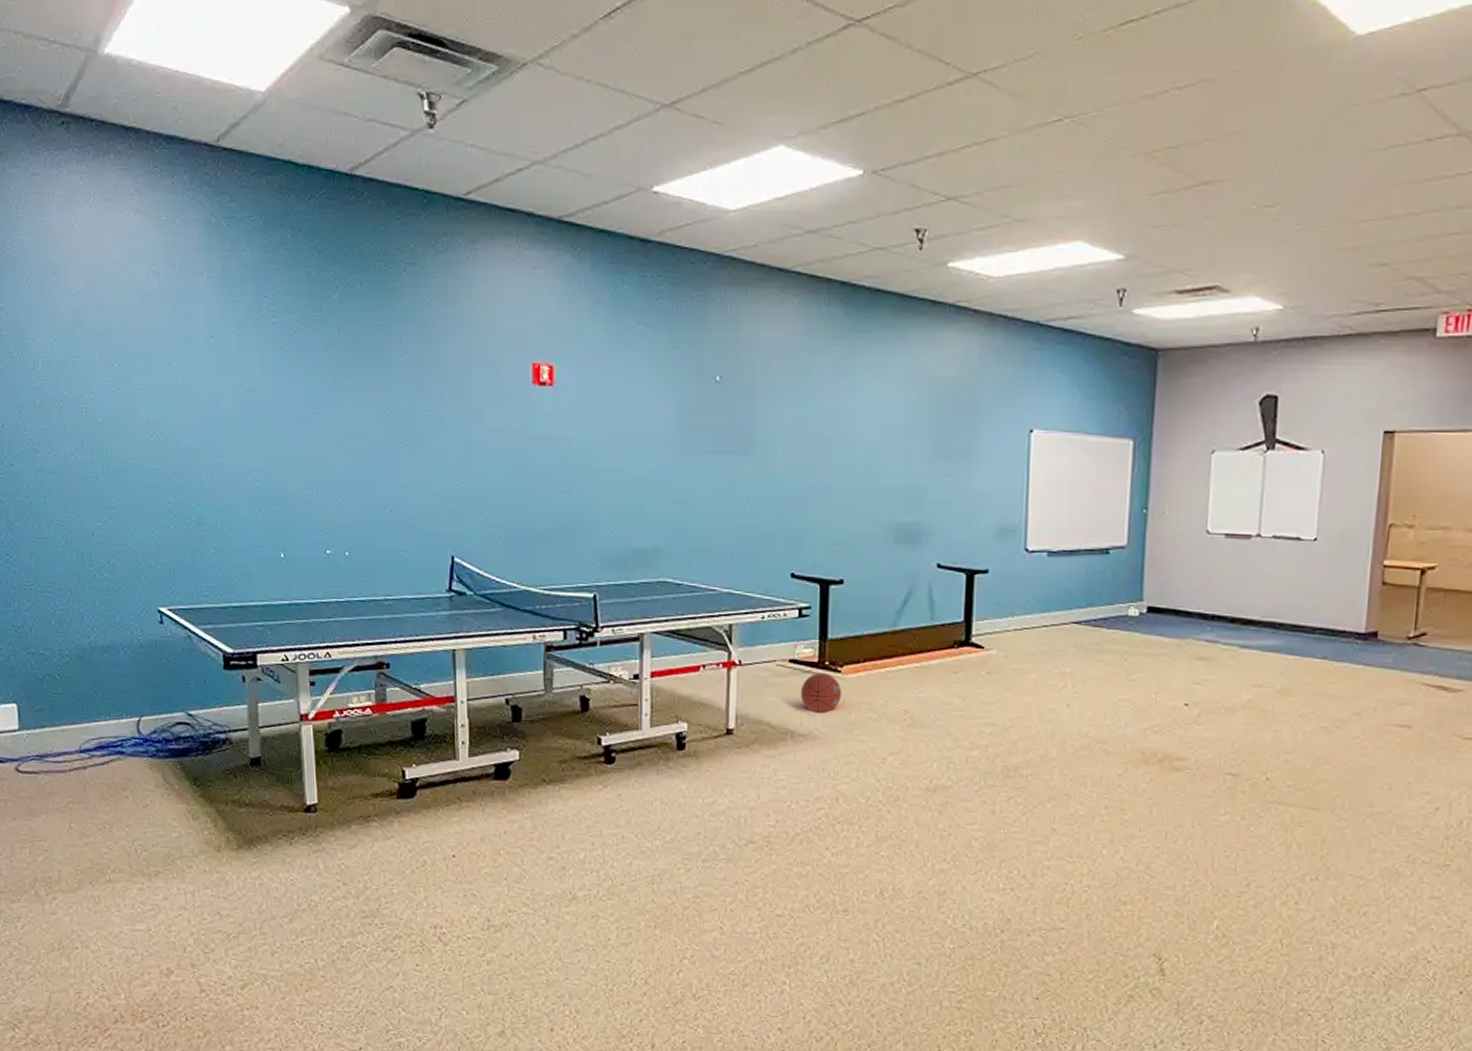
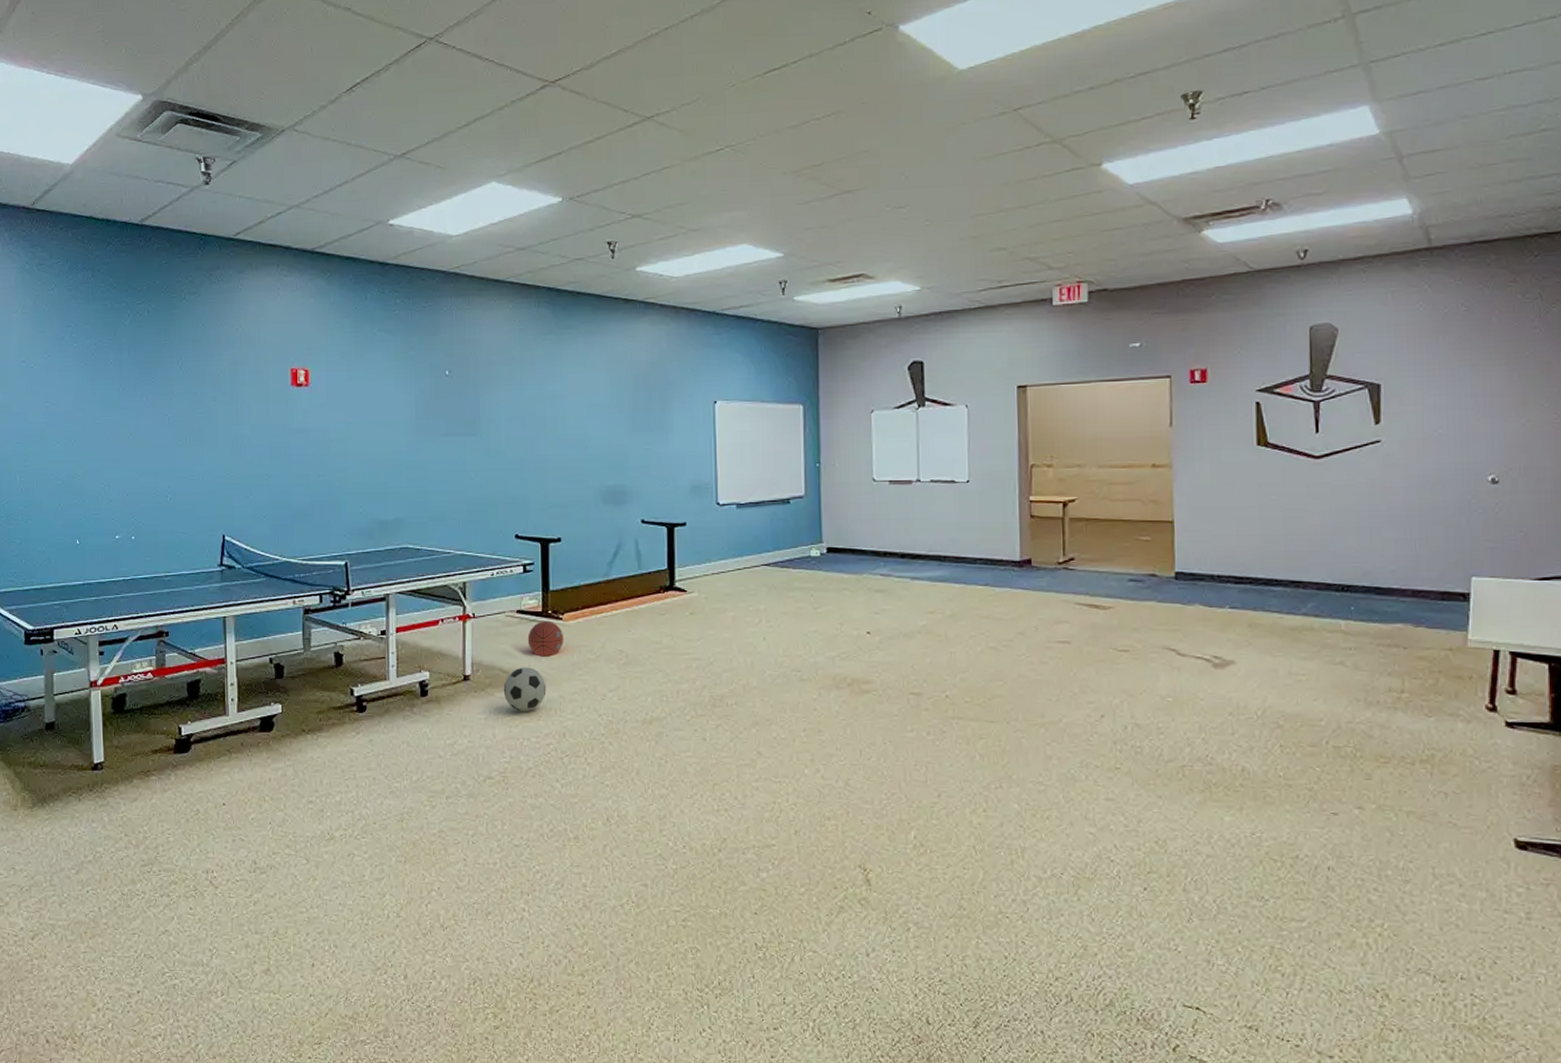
soccer ball: none [770,723,819,772] -> present [503,667,546,711]

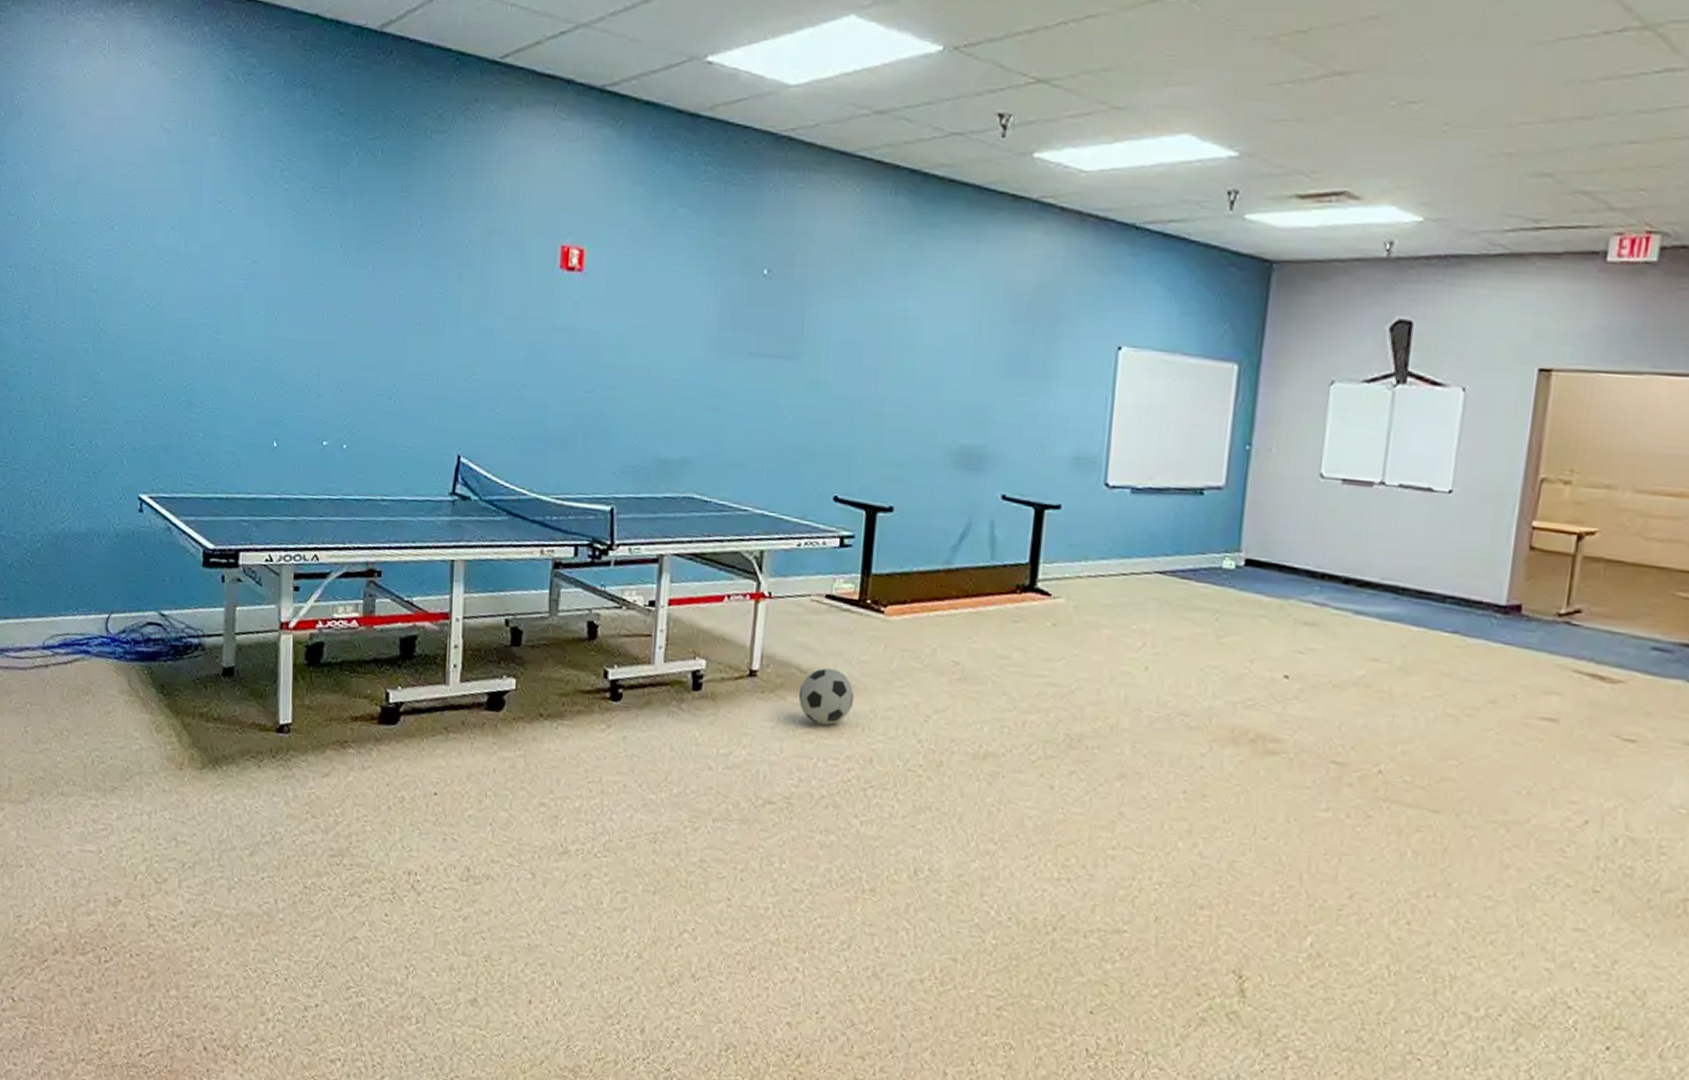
basketball: present [527,620,564,658] -> none [836,611,884,660]

